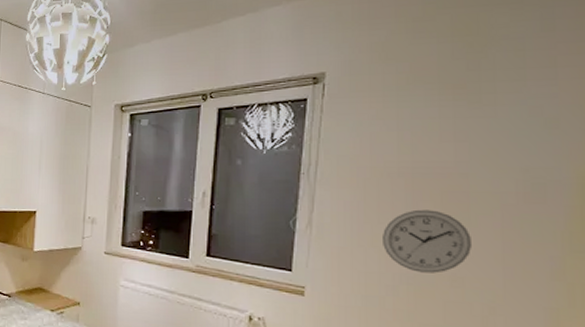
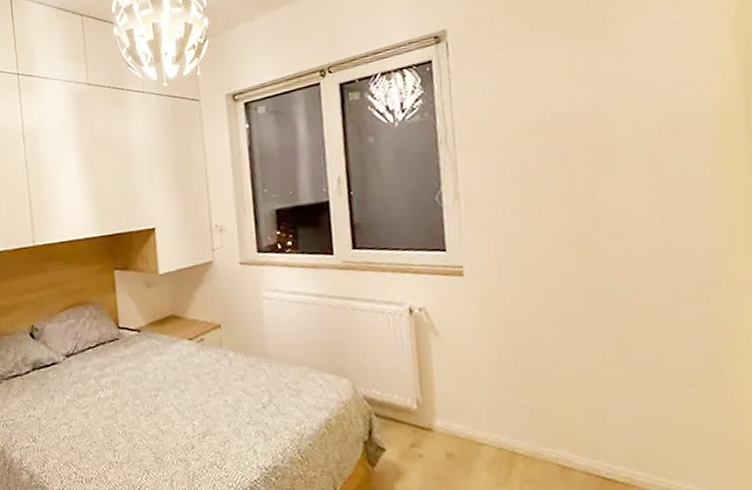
wall clock: present [383,209,471,274] -> none [533,161,626,231]

